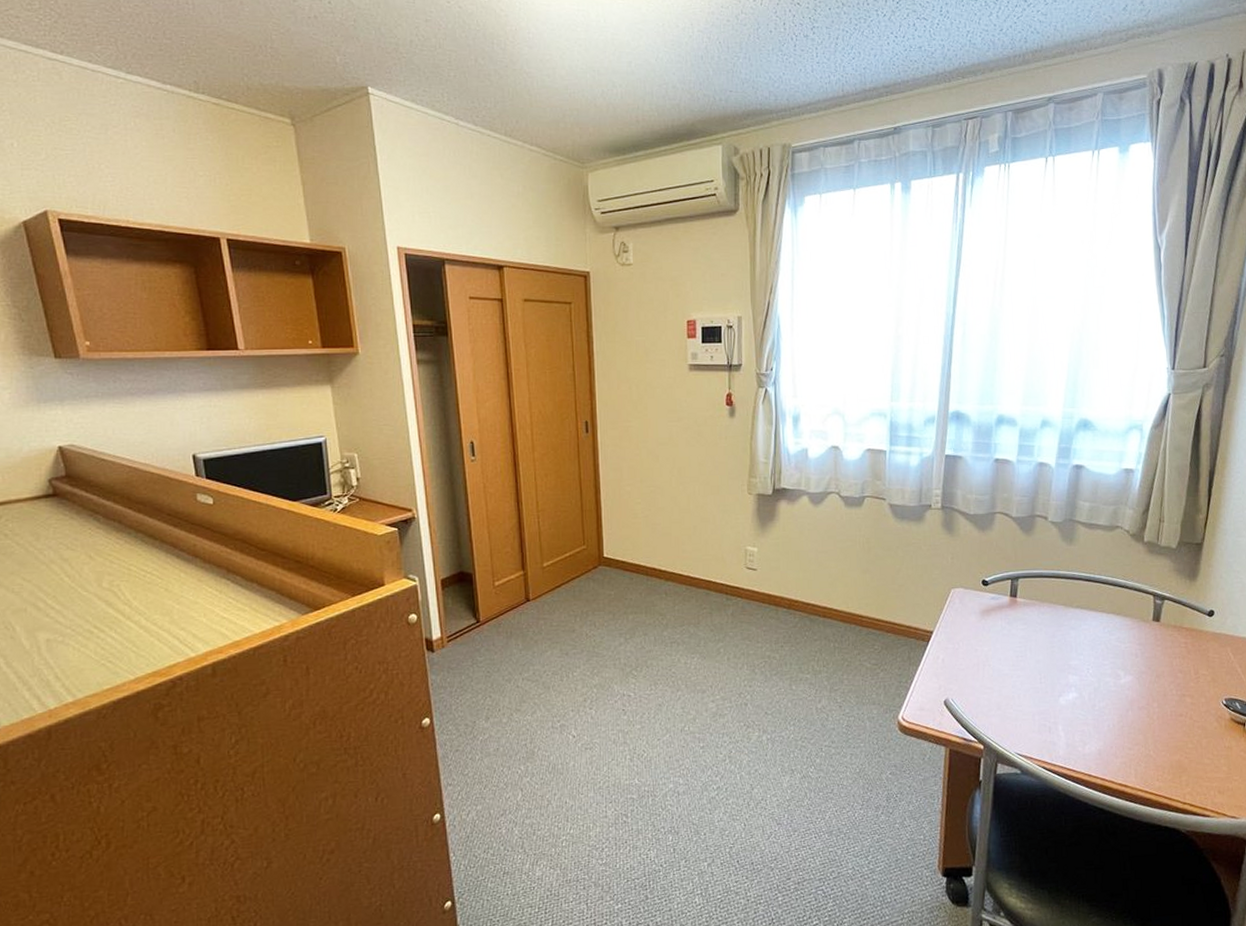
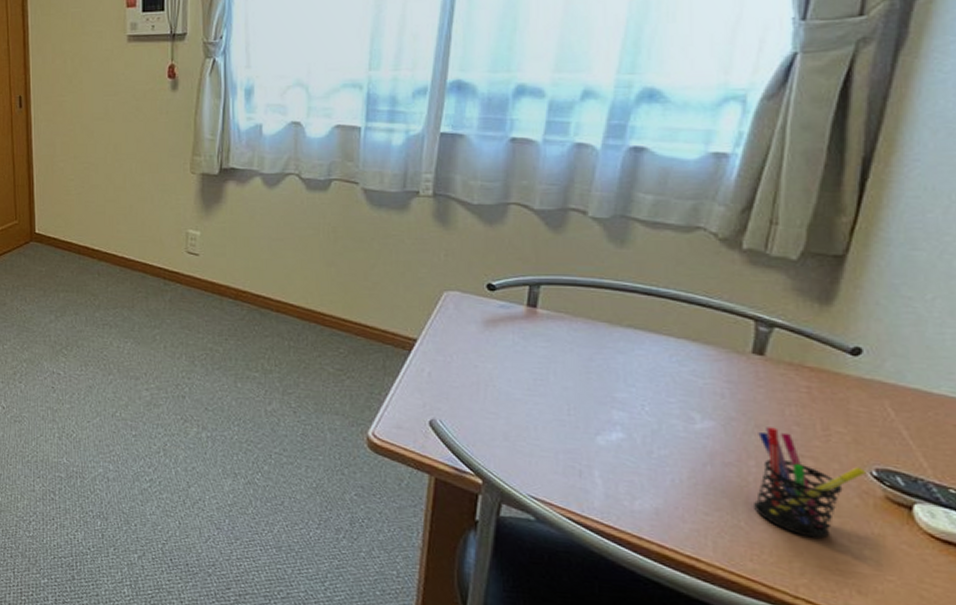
pen holder: none [1157,676,1220,756] -> present [752,427,867,539]

